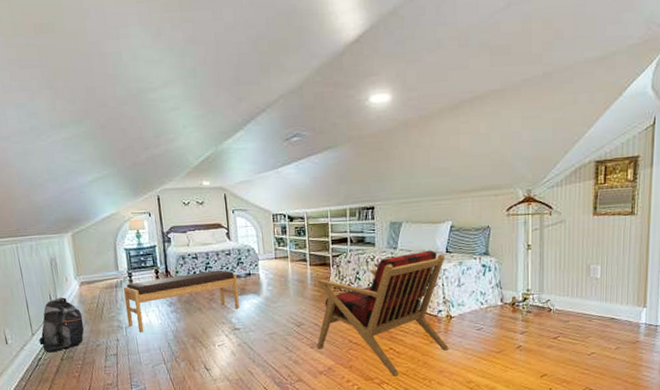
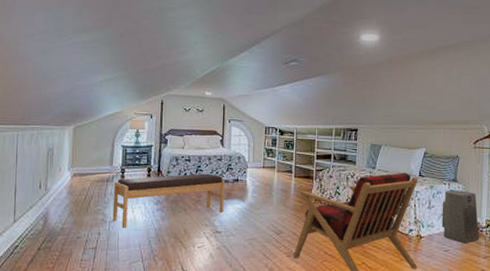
backpack: present [39,297,85,353] -> none [19,187,69,241]
air purifier: none [473,264,515,321] -> present [441,190,479,244]

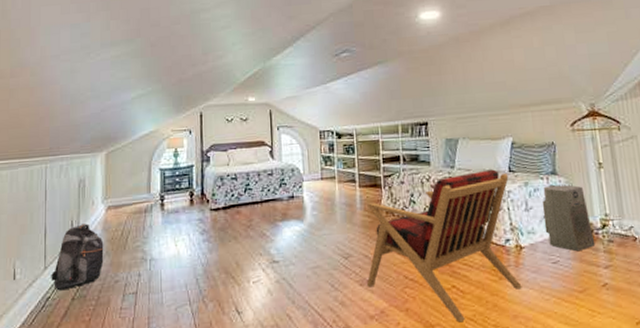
backpack: none [19,187,69,241] -> present [51,224,104,291]
bench: present [112,173,225,227] -> none [152,192,280,265]

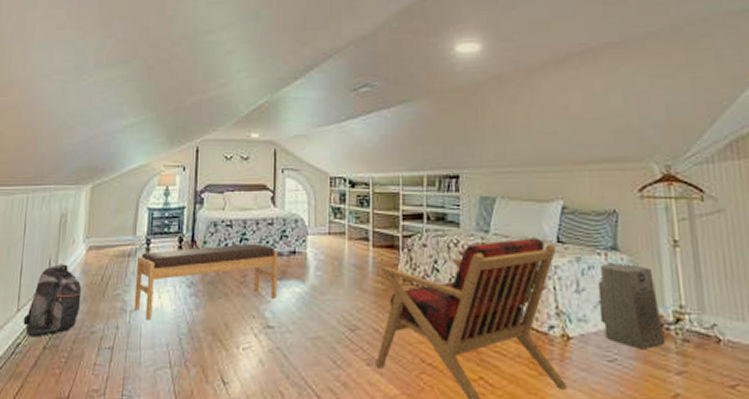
bench: none [152,192,280,265] -> present [134,243,277,319]

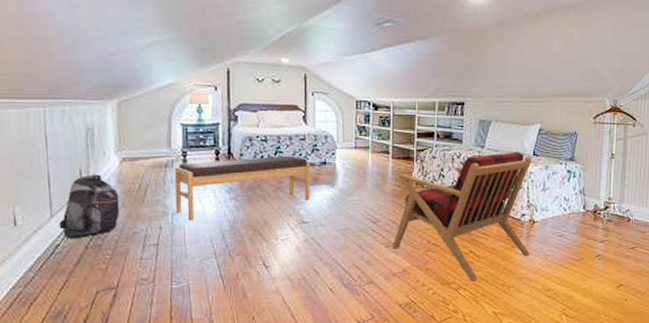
air purifier: present [597,264,666,350] -> none [556,170,597,228]

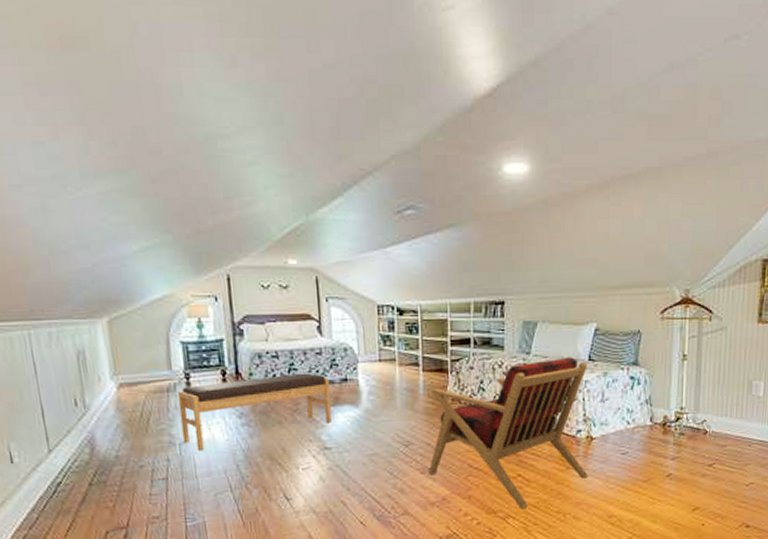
backpack: present [59,174,120,239] -> none [58,403,123,476]

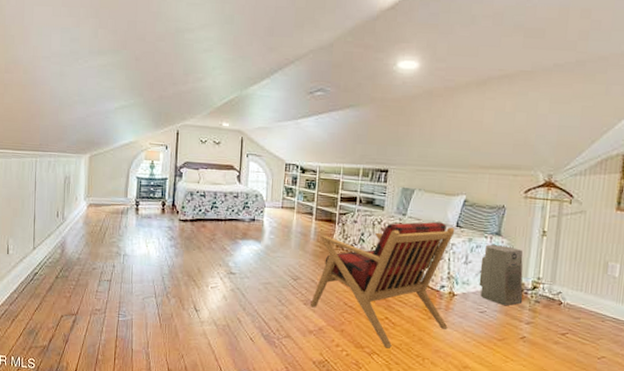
bench: present [177,373,332,450] -> none [126,210,241,262]
air purifier: none [618,376,667,444] -> present [479,244,523,306]

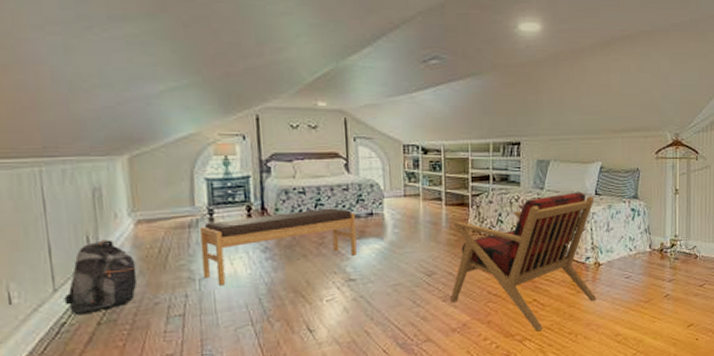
backpack: none [38,215,85,269] -> present [64,240,138,315]
bench: none [126,210,241,262] -> present [199,208,357,285]
air purifier: present [479,244,523,306] -> none [622,208,664,268]

